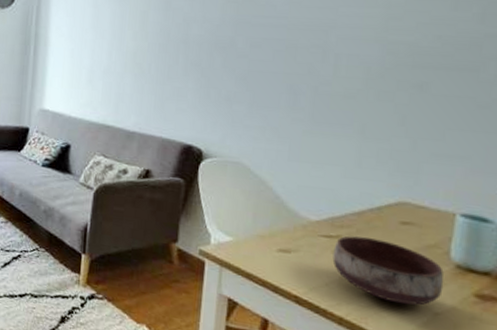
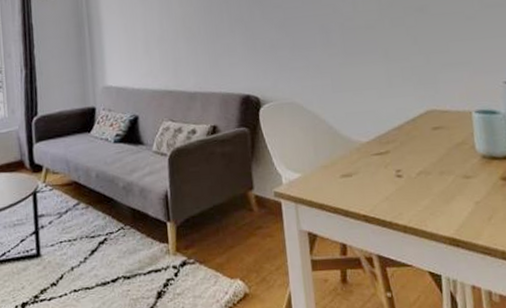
bowl: present [332,235,444,305] -> none [385,147,478,201]

